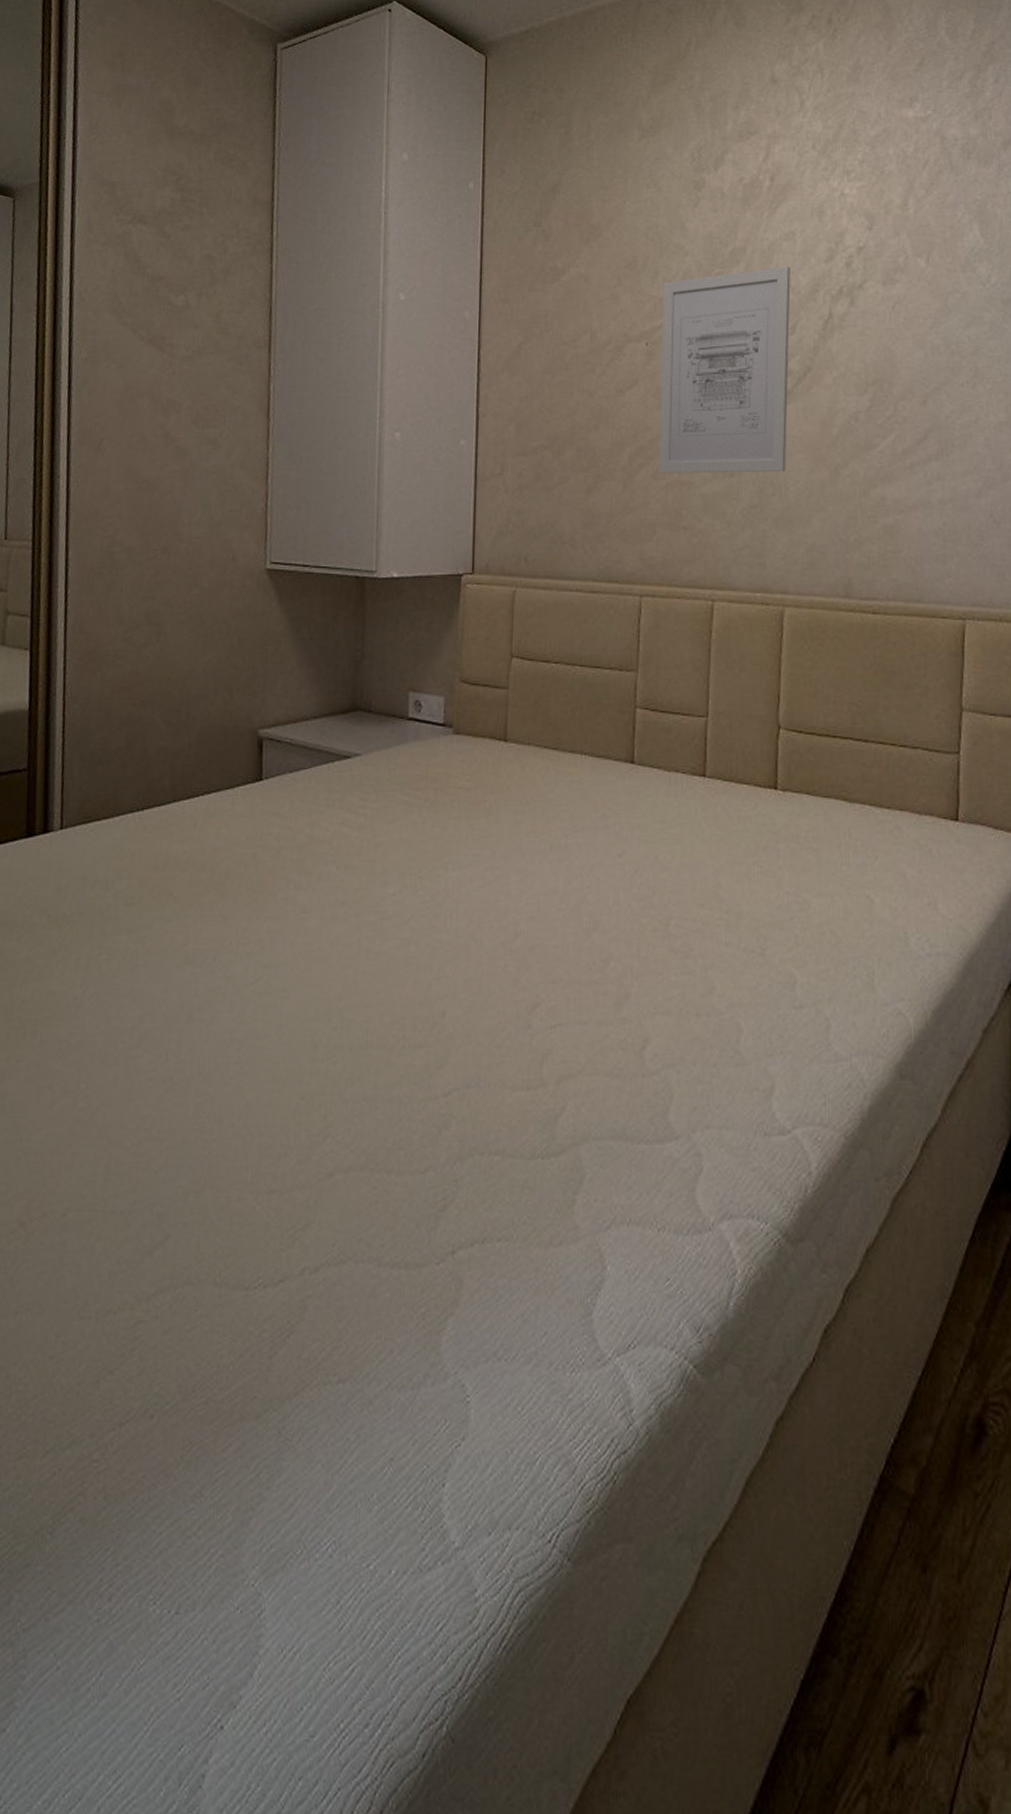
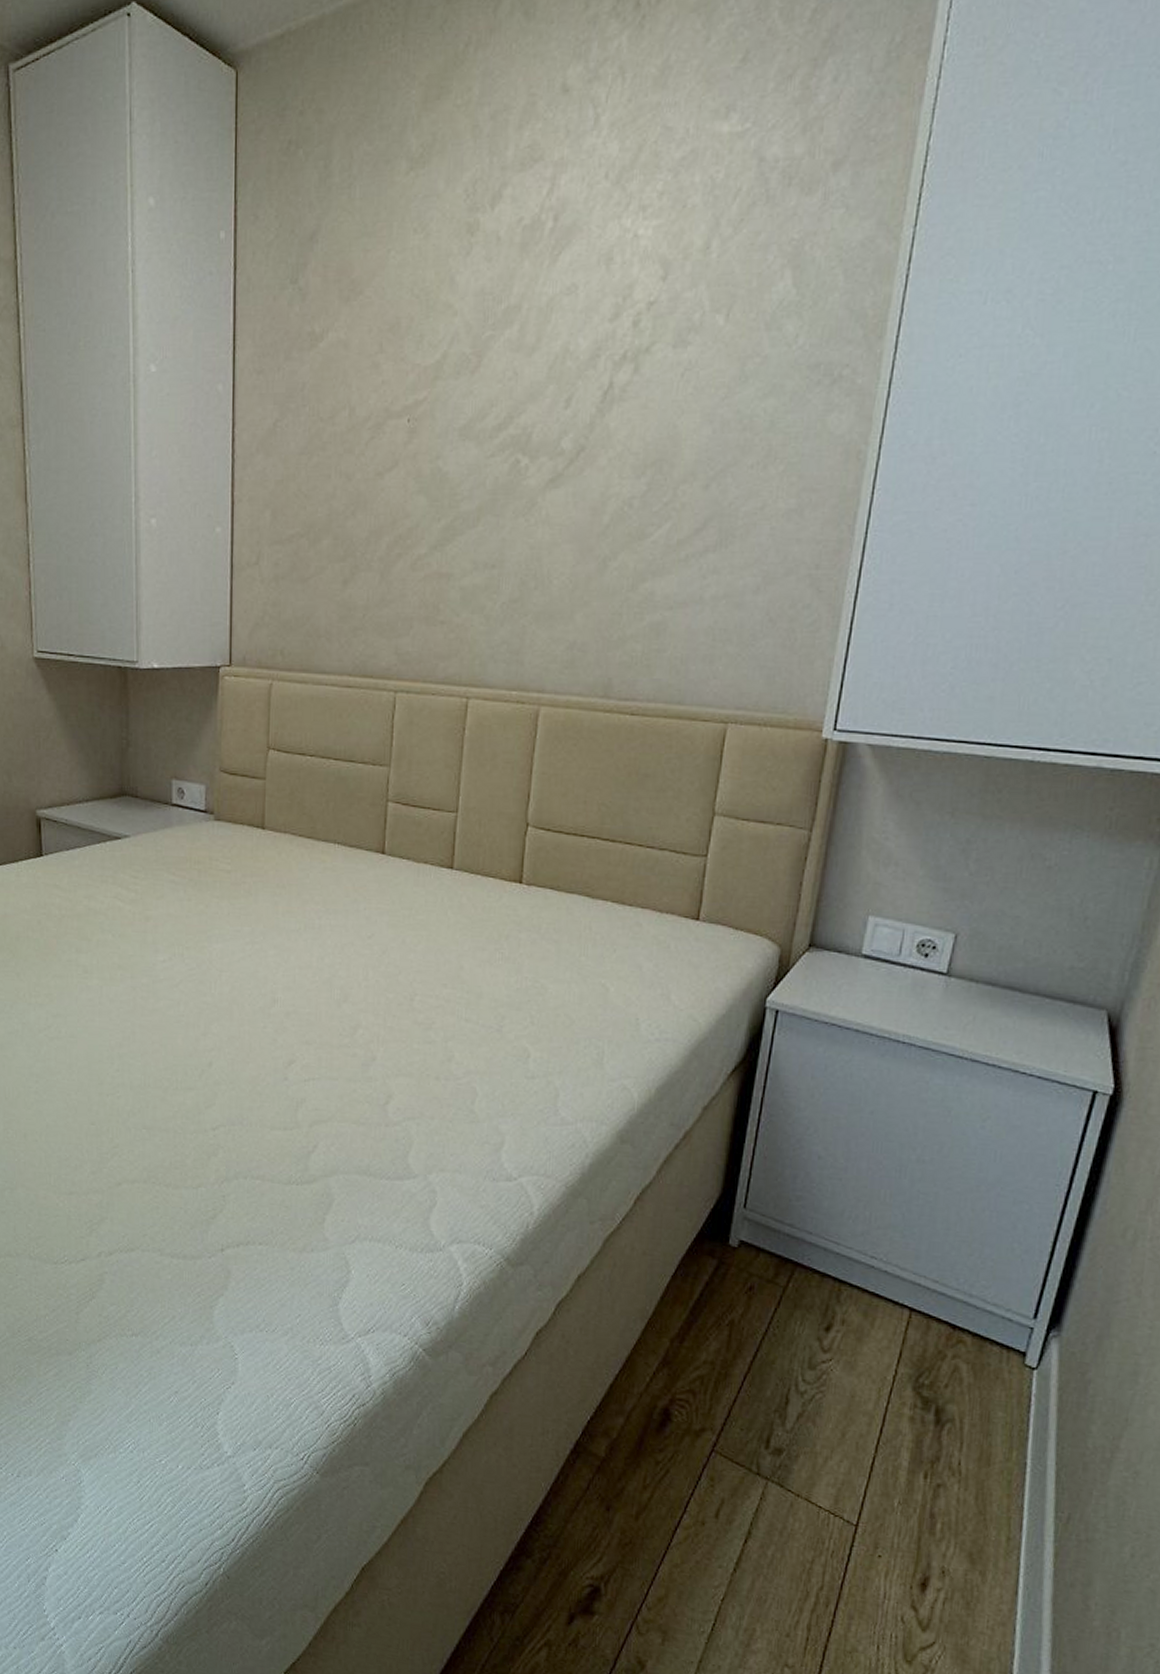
wall art: present [658,266,791,474] -> none [417,326,570,565]

